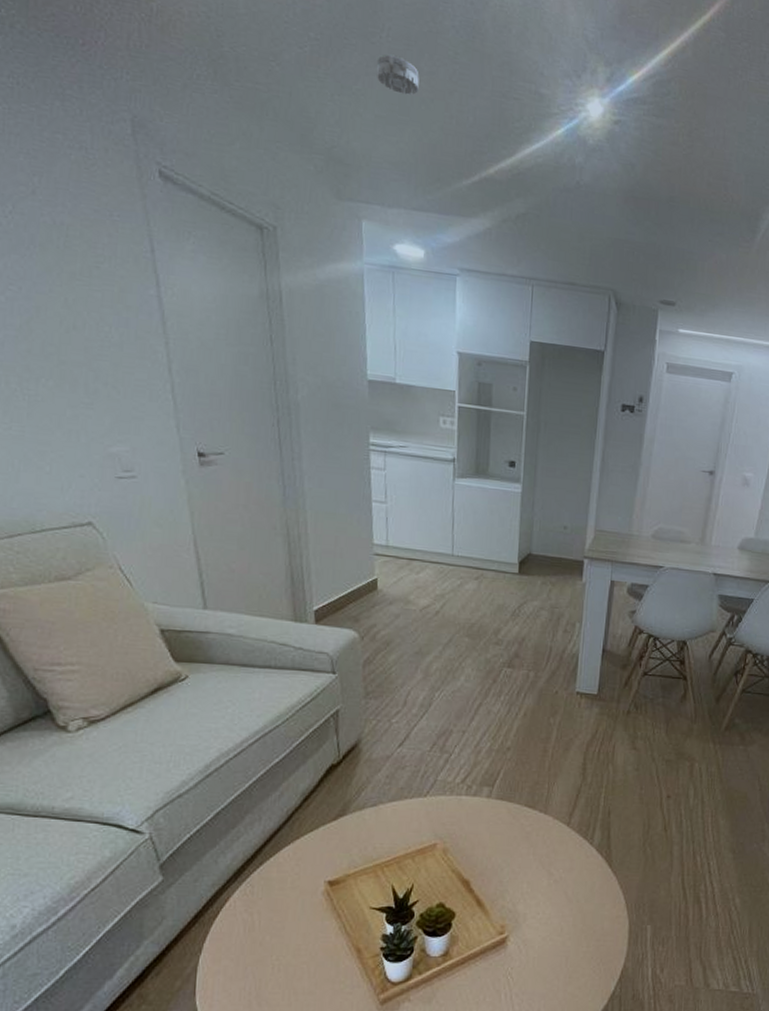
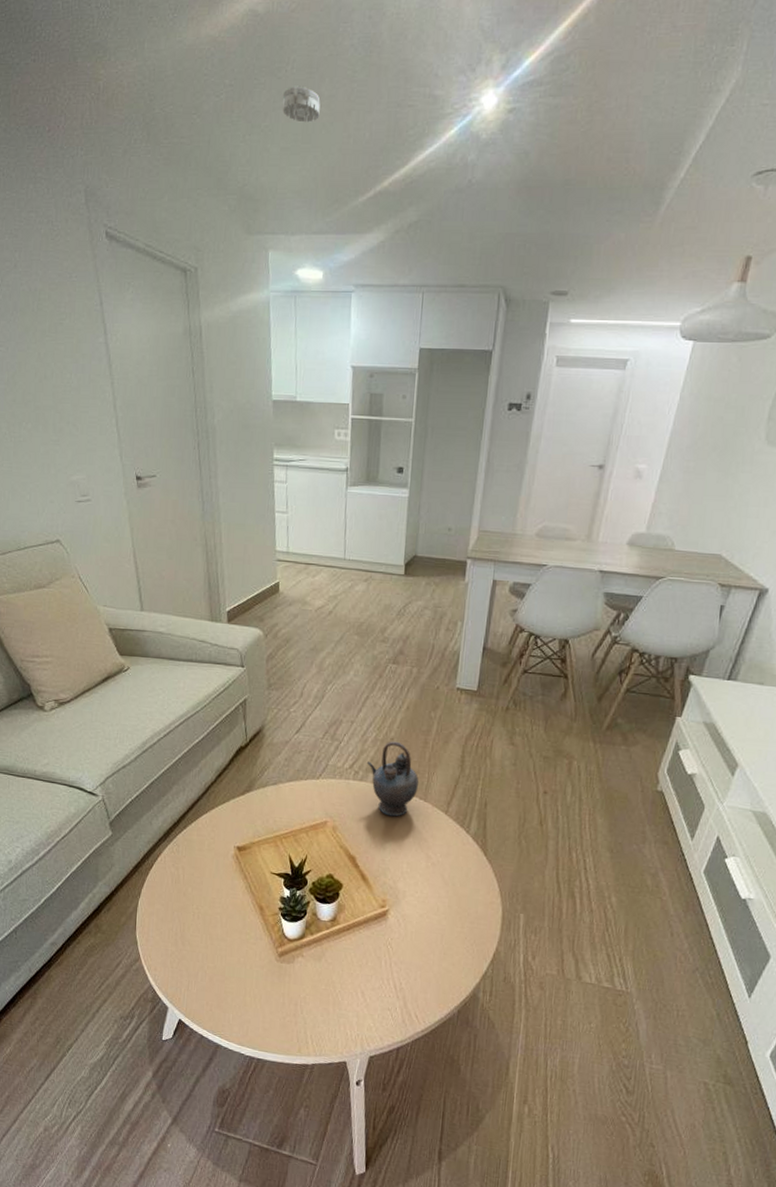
teapot: none [480,750,538,833] -> present [366,741,419,817]

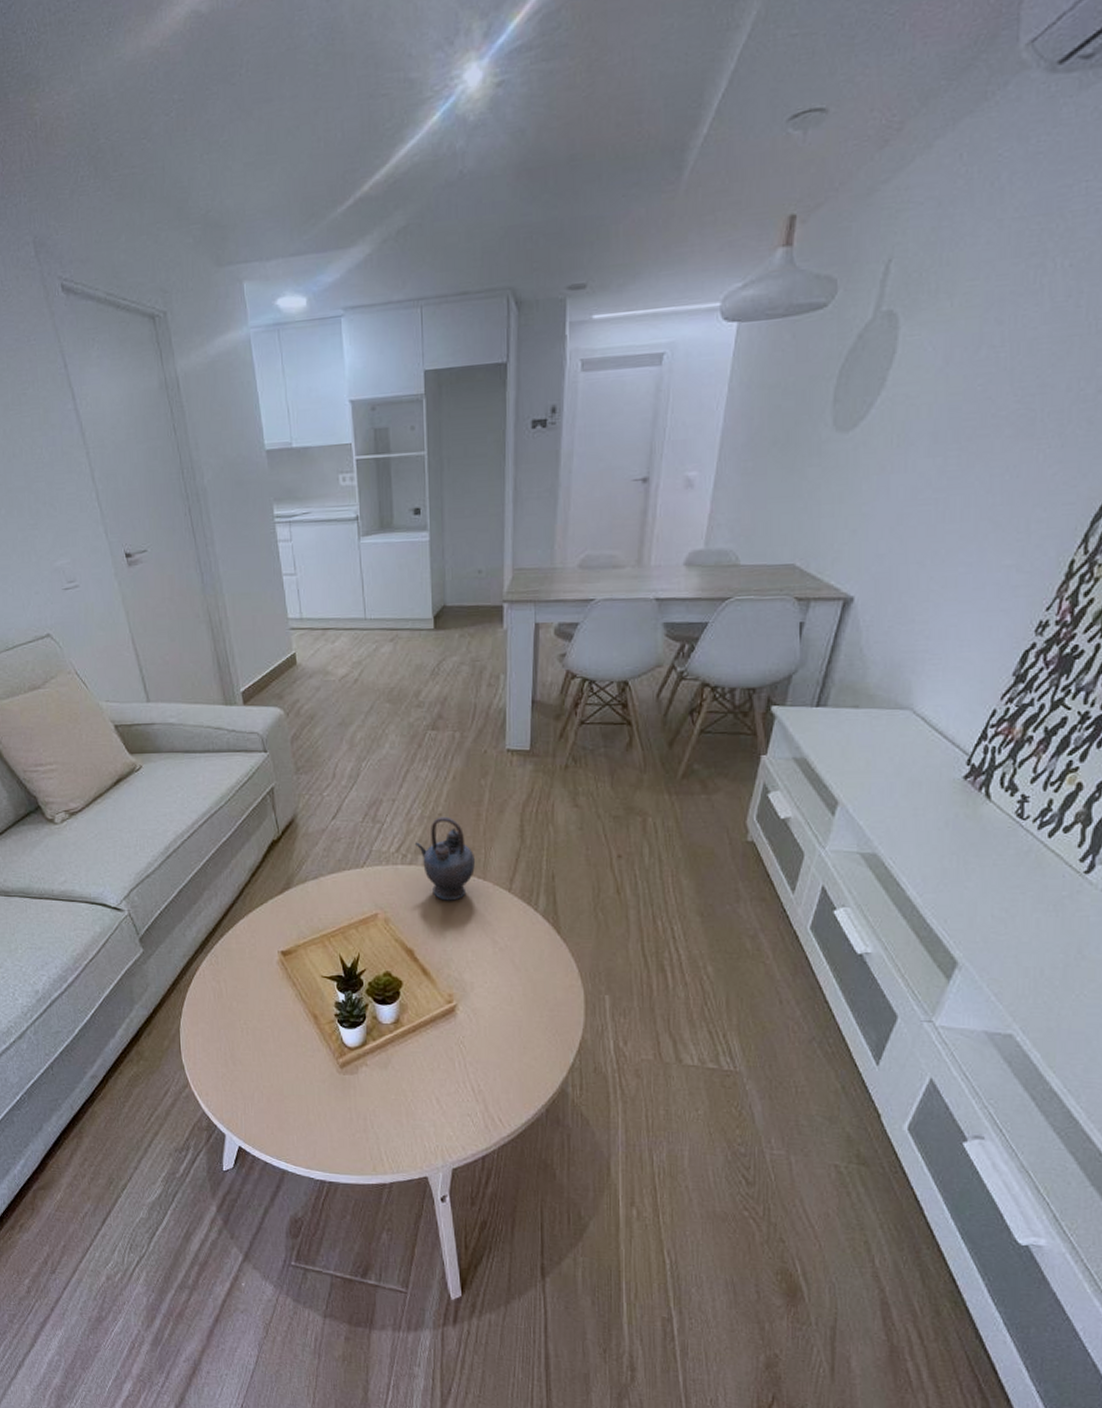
smoke detector: present [282,86,321,123] -> none [239,89,283,132]

